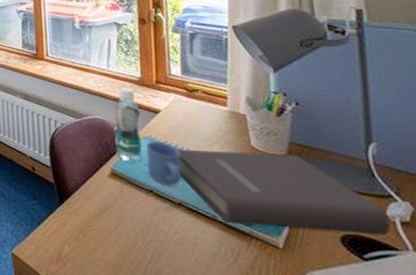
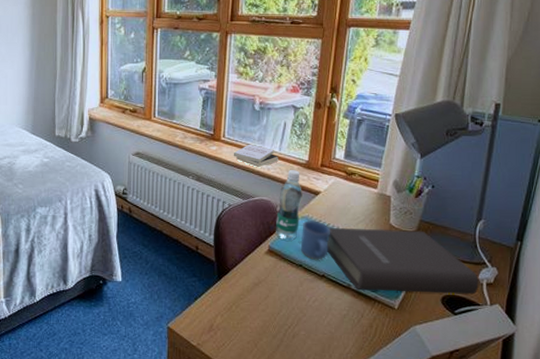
books: none [59,62,108,85] -> present [233,144,278,167]

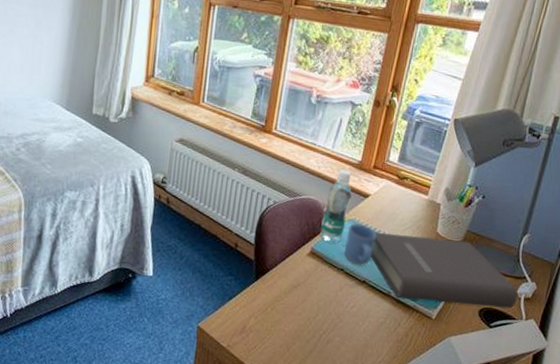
books: present [233,144,278,167] -> none [283,139,331,164]

